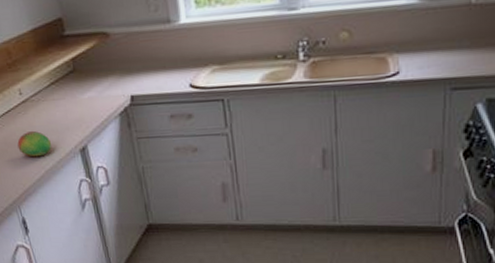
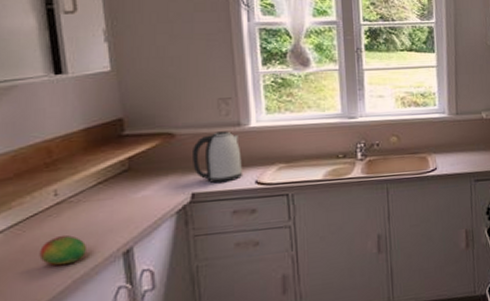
kettle: none [127,29,176,86] -> present [193,131,242,184]

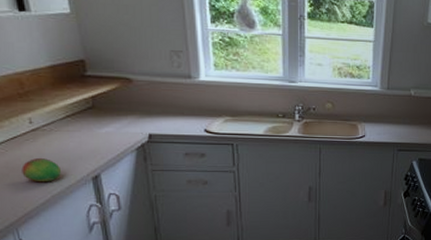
kettle: present [193,131,242,184] -> none [149,81,193,128]

